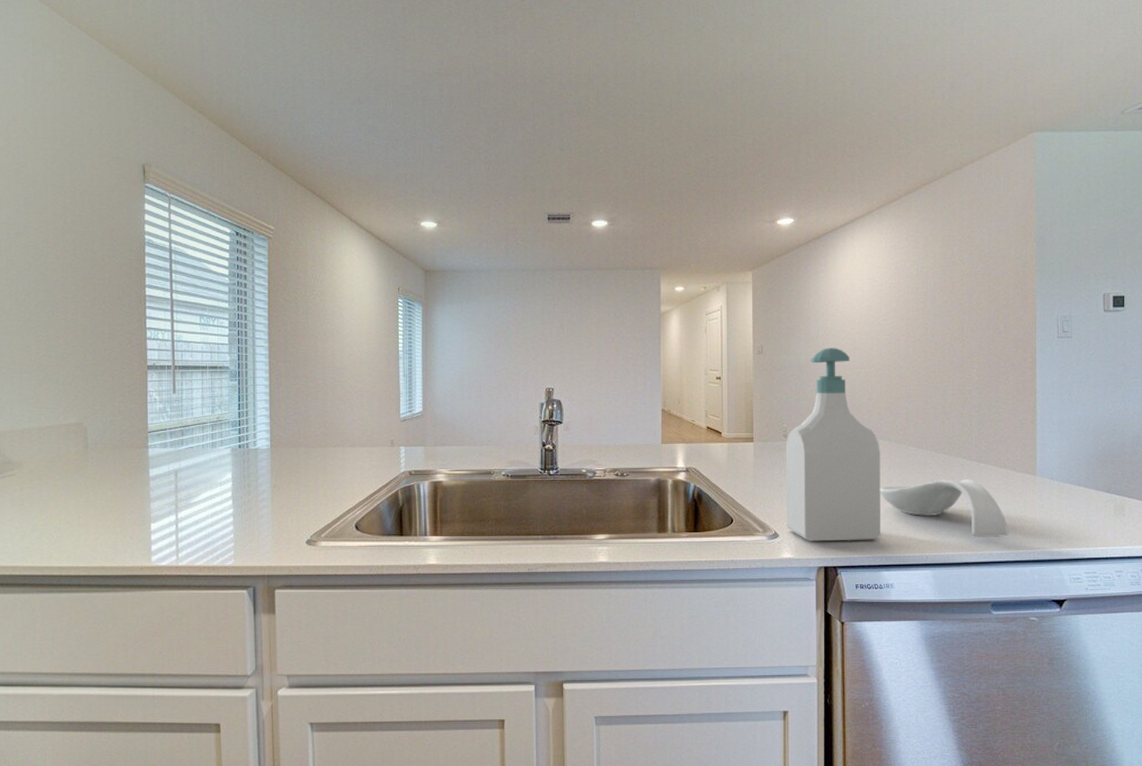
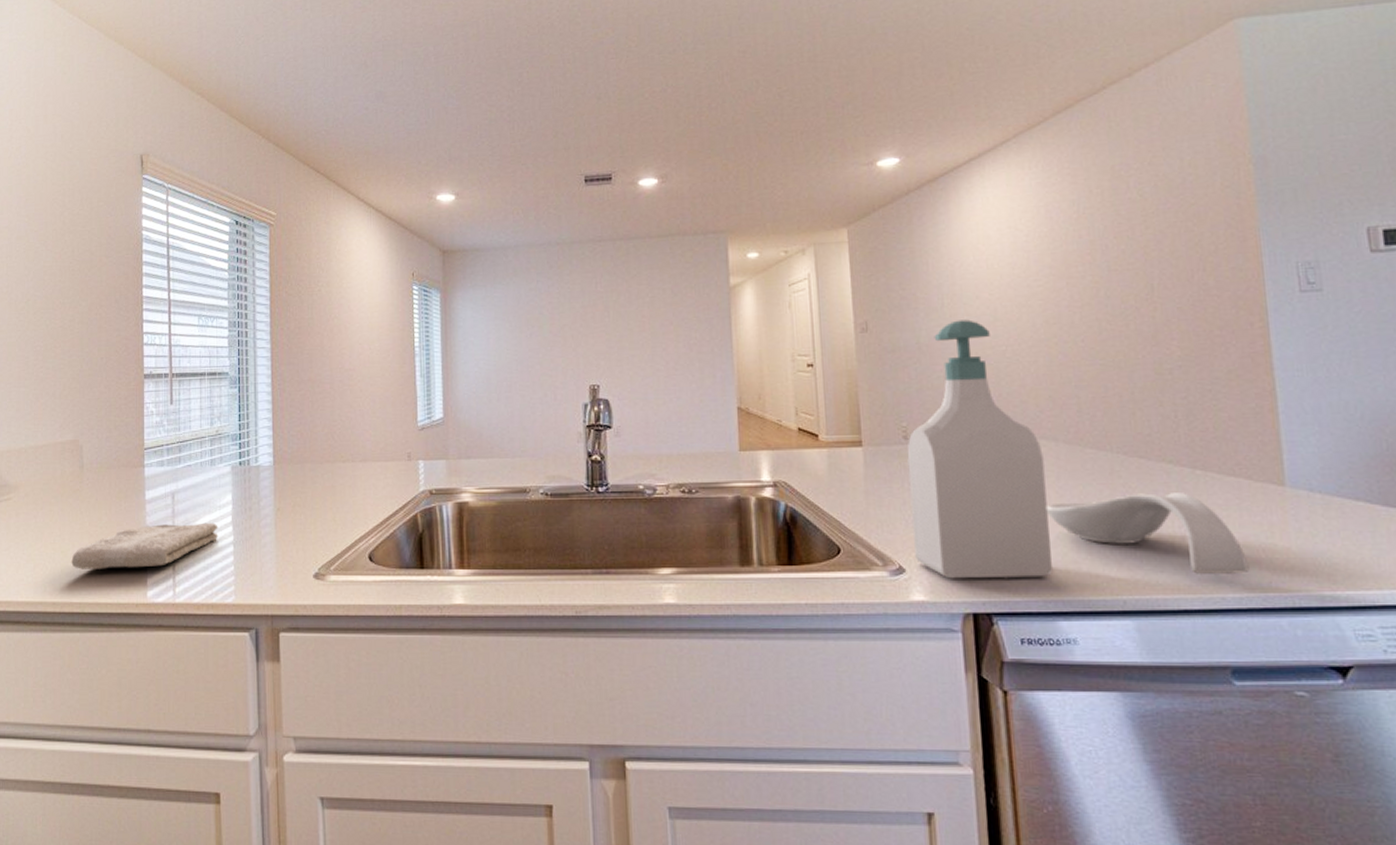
washcloth: none [77,497,219,538] -> present [71,522,218,569]

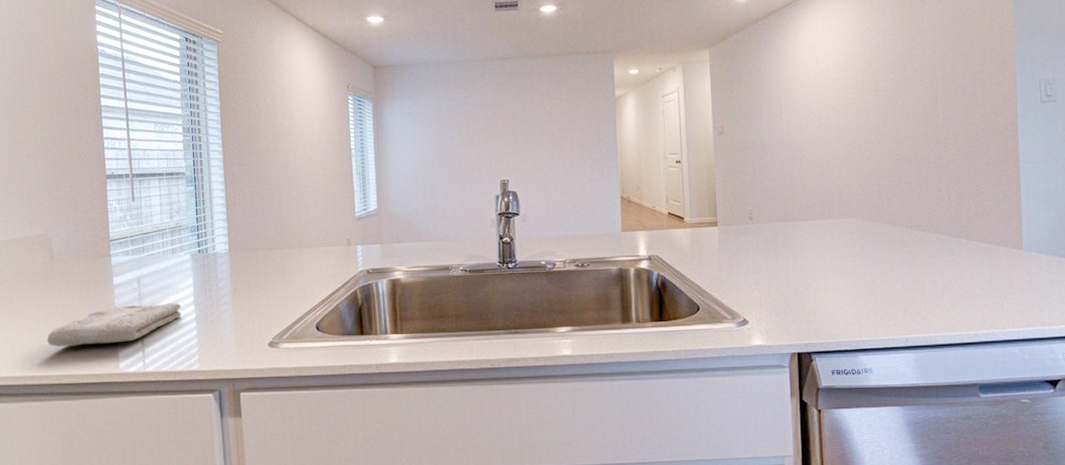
soap bottle: present [907,319,1052,579] -> none [751,124,856,327]
spoon rest: present [1045,493,1248,575] -> none [853,256,994,317]

